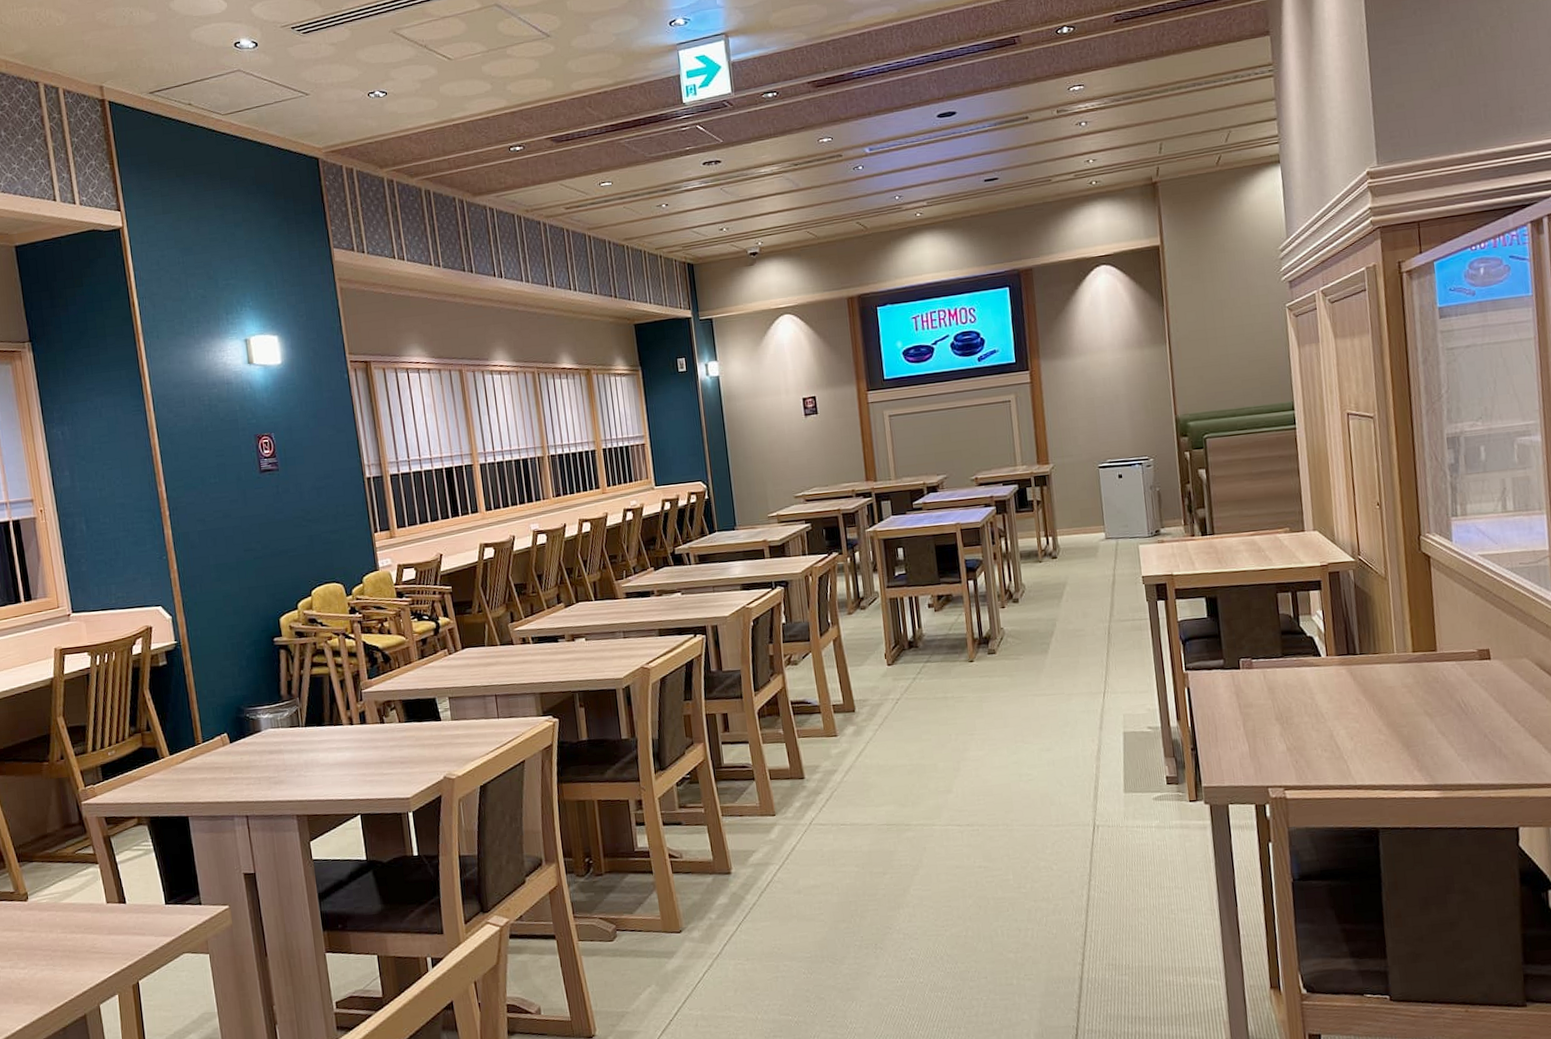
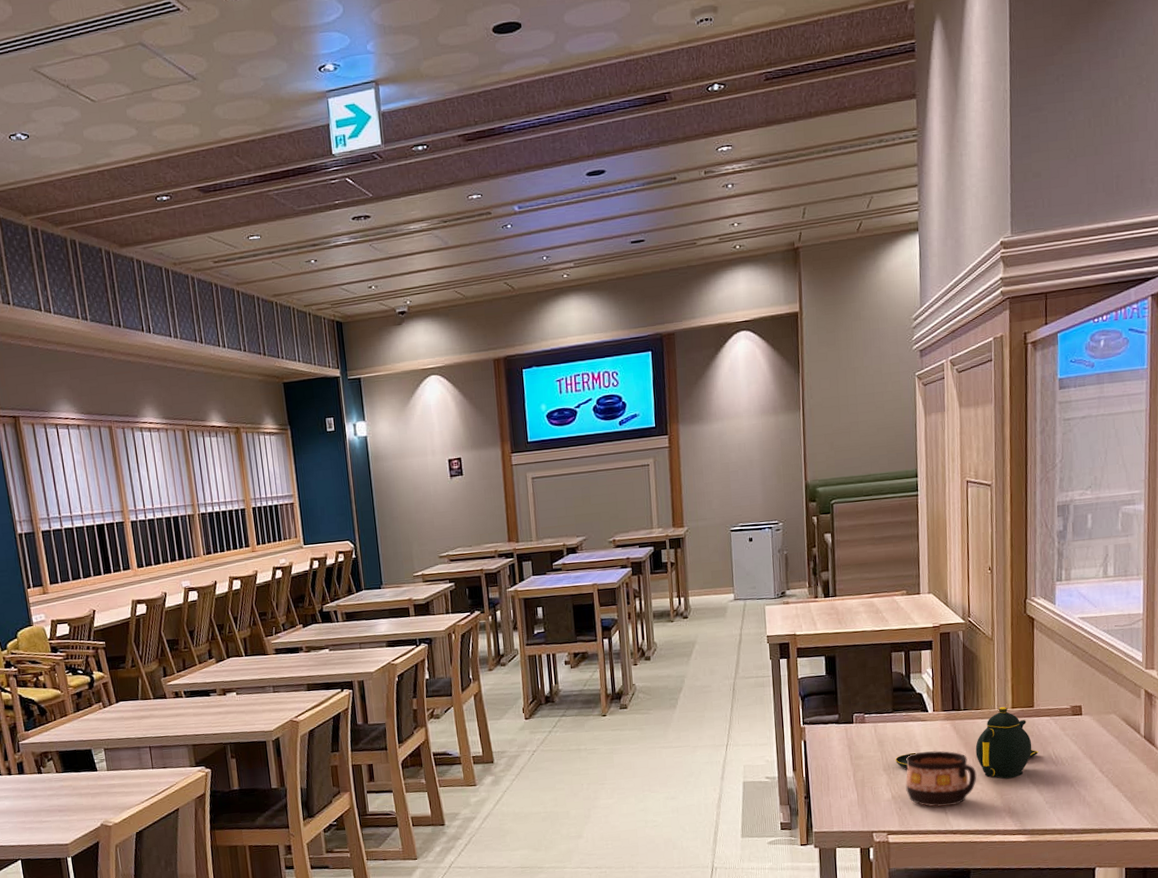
teapot: none [1288,650,1446,729] -> present [895,706,1039,779]
cup: none [1300,698,1379,760] -> present [905,751,977,807]

